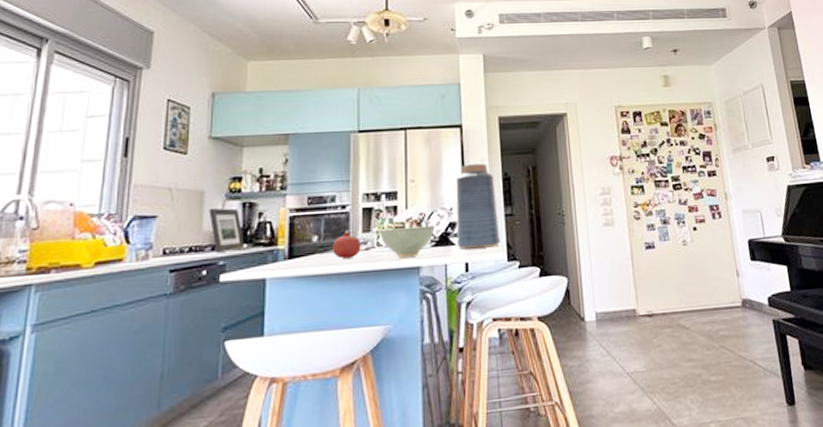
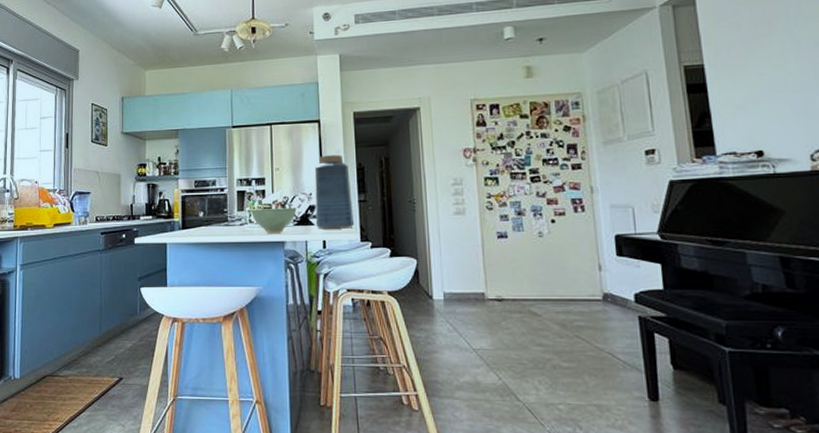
picture frame: present [209,207,245,252] -> none [124,187,150,221]
fruit: present [333,230,361,260] -> none [215,209,237,233]

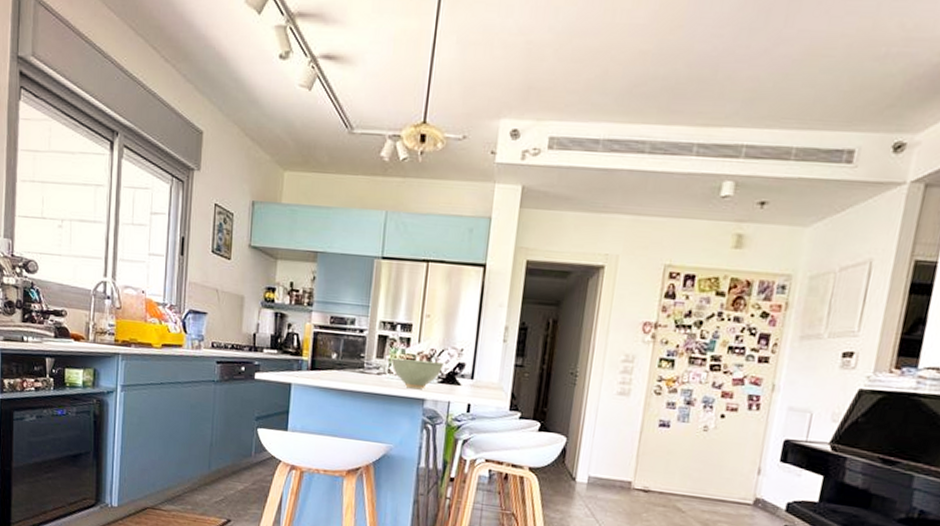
vase: present [314,155,355,229] -> none [462,307,510,395]

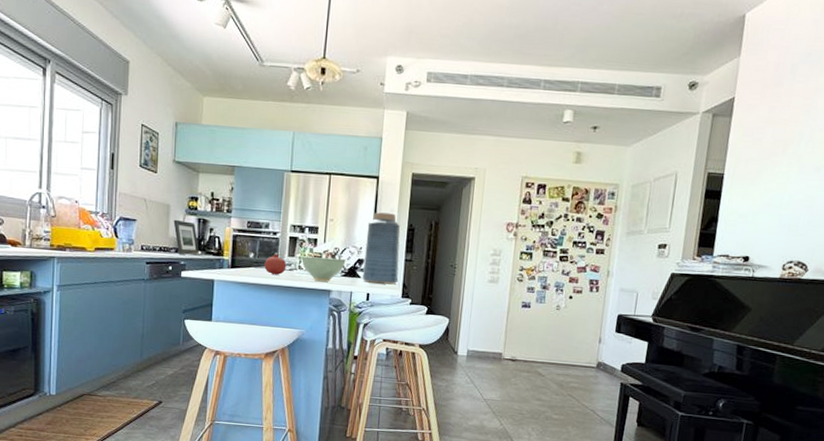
picture frame: none [247,313,276,355] -> present [173,219,199,255]
fruit: none [348,353,374,381] -> present [264,253,287,276]
vase: none [462,307,510,395] -> present [362,212,401,285]

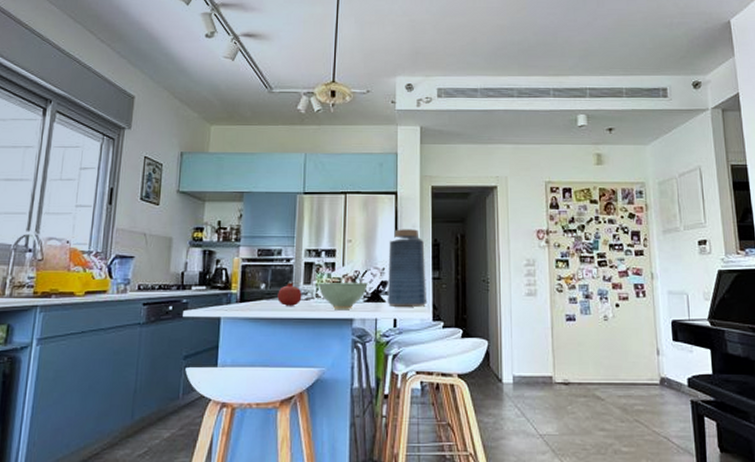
picture frame: present [173,219,199,255] -> none [175,253,204,291]

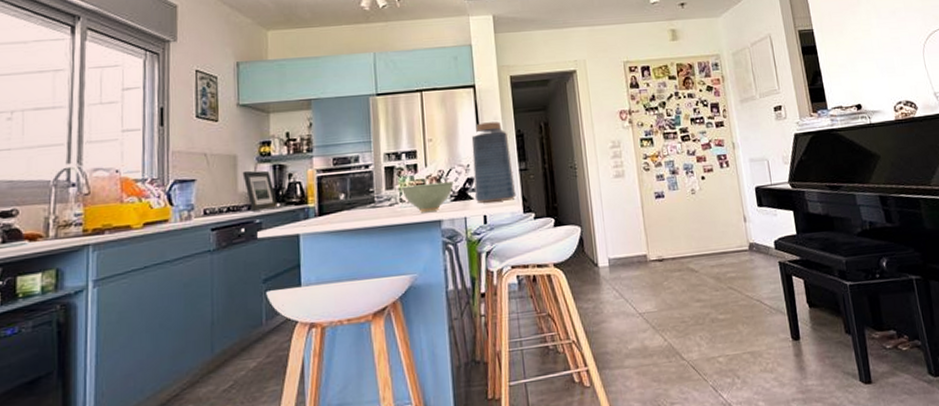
picture frame: none [175,253,204,291] -> present [242,170,278,211]
fruit: present [277,281,302,307] -> none [359,188,386,216]

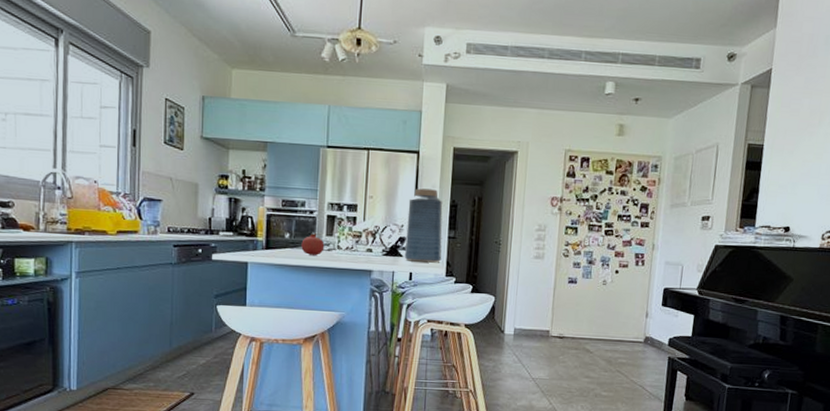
picture frame: present [242,170,278,211] -> none [202,199,231,237]
fruit: none [359,188,386,216] -> present [301,232,325,257]
bowl: present [401,182,454,212] -> none [339,235,387,261]

